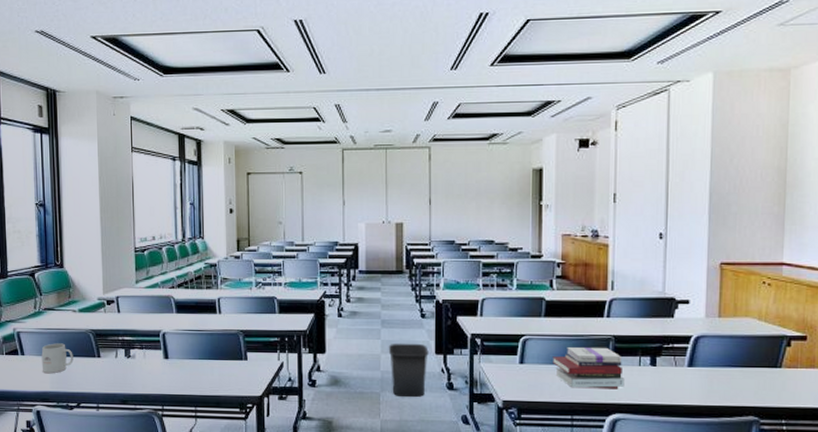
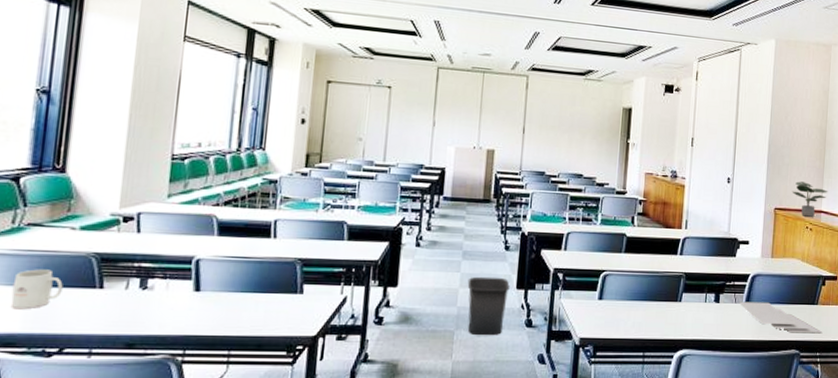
books: present [553,347,625,389] -> none [629,284,692,326]
papers: none [679,364,788,398] -> present [738,301,822,333]
potted plant: none [742,231,792,270] -> present [792,181,828,217]

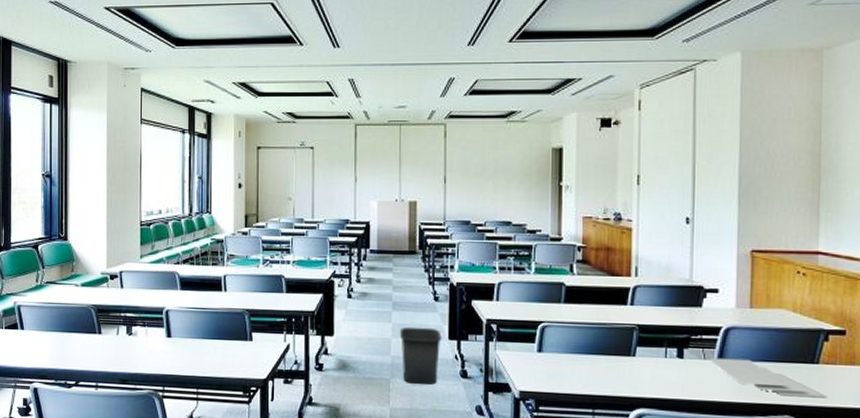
mug: present [10,269,63,310] -> none [41,318,74,350]
potted plant: present [792,181,828,217] -> none [774,218,827,259]

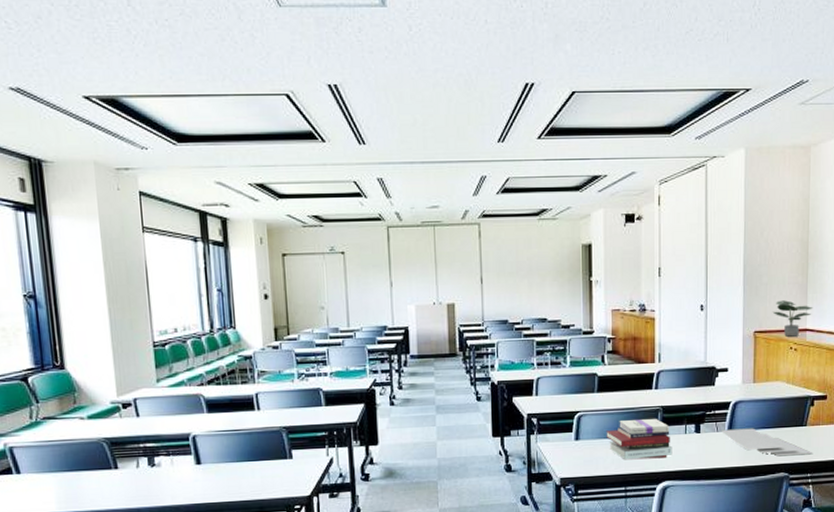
waste bin: present [399,326,442,385] -> none [444,427,486,483]
books: none [573,336,650,383] -> present [606,419,673,460]
potted plant: none [774,218,827,259] -> present [772,300,813,337]

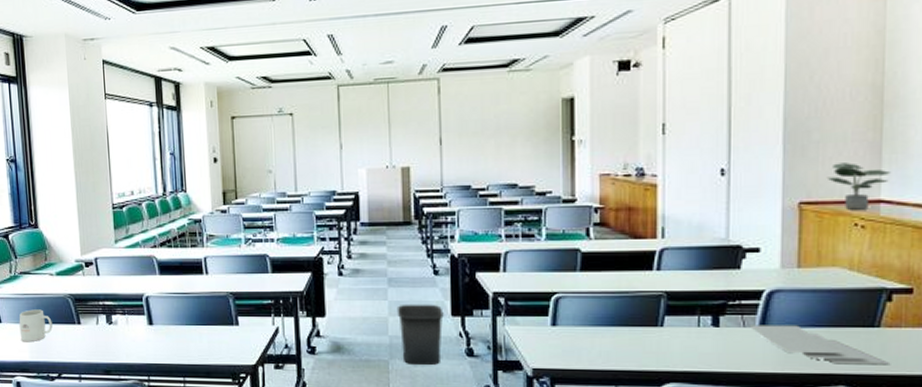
mug: none [42,456,84,493] -> present [19,309,53,343]
waste bin: none [444,427,486,483] -> present [396,304,444,365]
books: present [606,419,673,460] -> none [591,306,680,355]

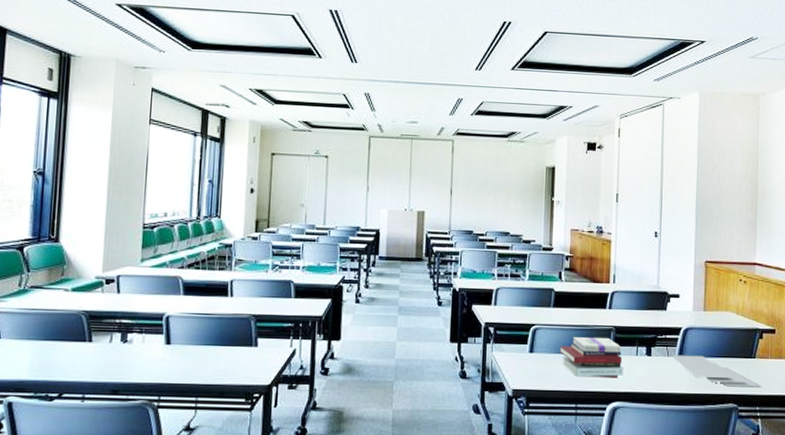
mug: present [19,309,53,343] -> none [20,325,60,360]
waste bin: present [396,304,444,365] -> none [404,330,444,386]
books: none [591,306,680,355] -> present [560,337,624,378]
potted plant: present [826,163,891,210] -> none [723,234,762,269]

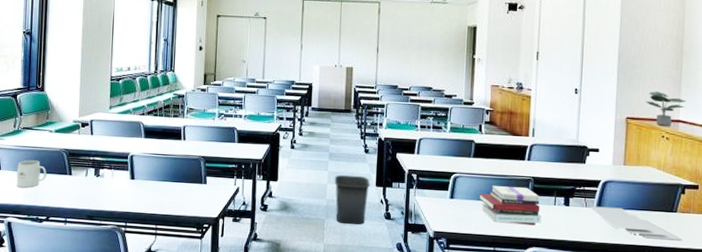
mug: none [20,325,60,360] -> present [16,160,47,188]
waste bin: none [404,330,444,386] -> present [334,174,370,225]
potted plant: none [723,234,762,269] -> present [645,91,687,126]

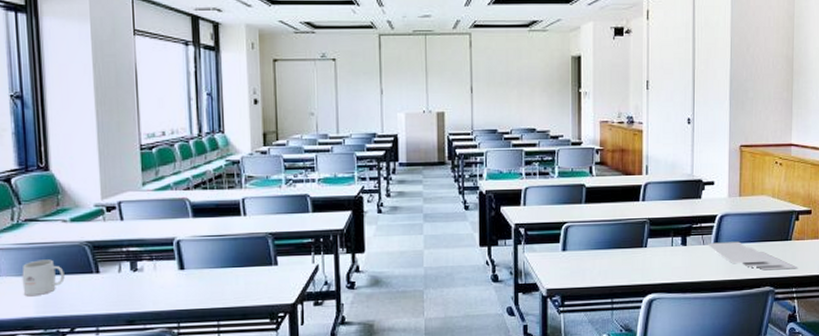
waste bin: present [334,174,370,225] -> none [431,236,473,292]
books: present [479,186,542,226] -> none [593,231,659,272]
potted plant: present [645,91,687,126] -> none [758,115,798,151]

